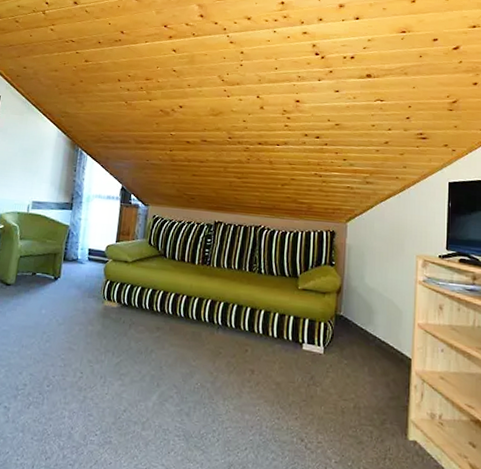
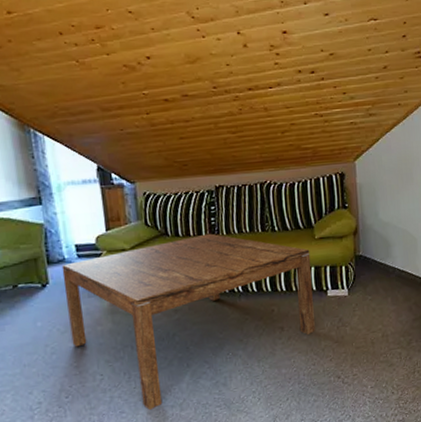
coffee table: none [65,262,292,421] -> present [61,233,315,411]

